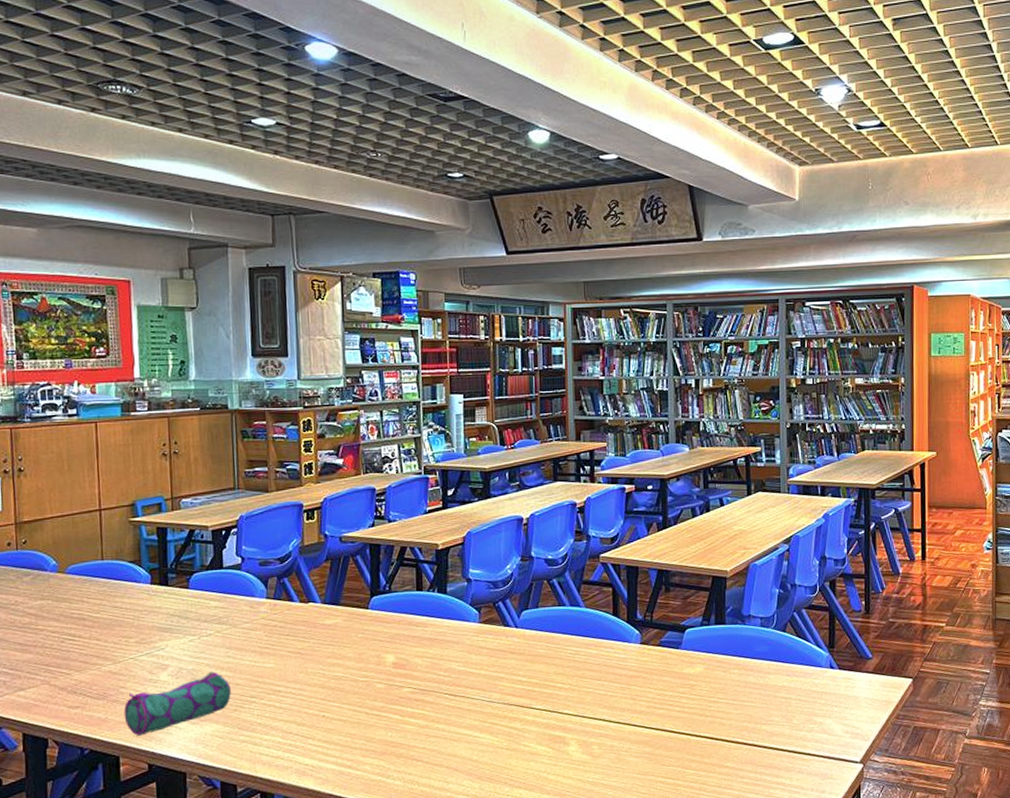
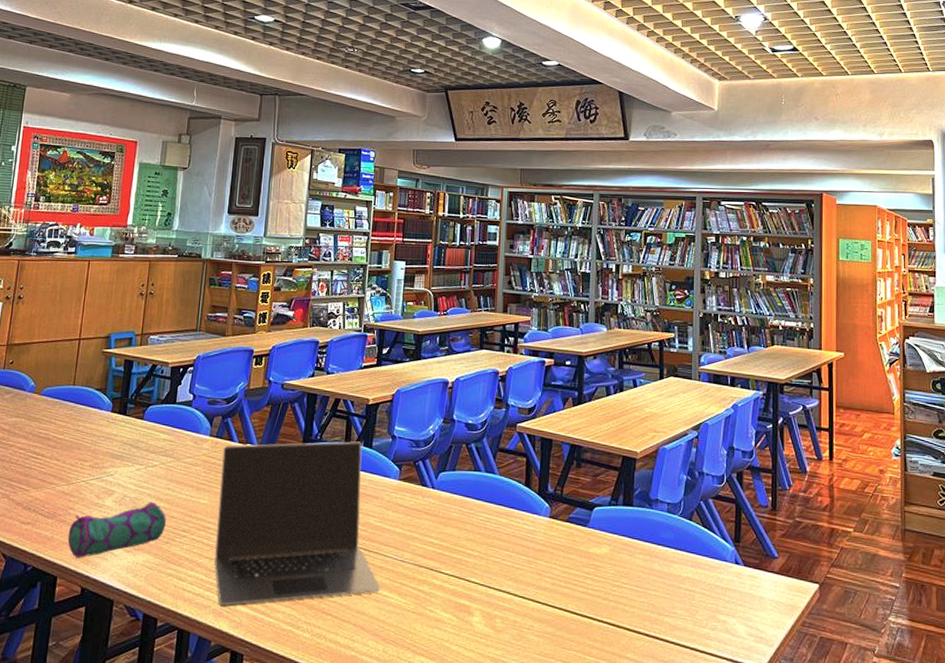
laptop: none [282,588,471,766] -> present [214,441,381,606]

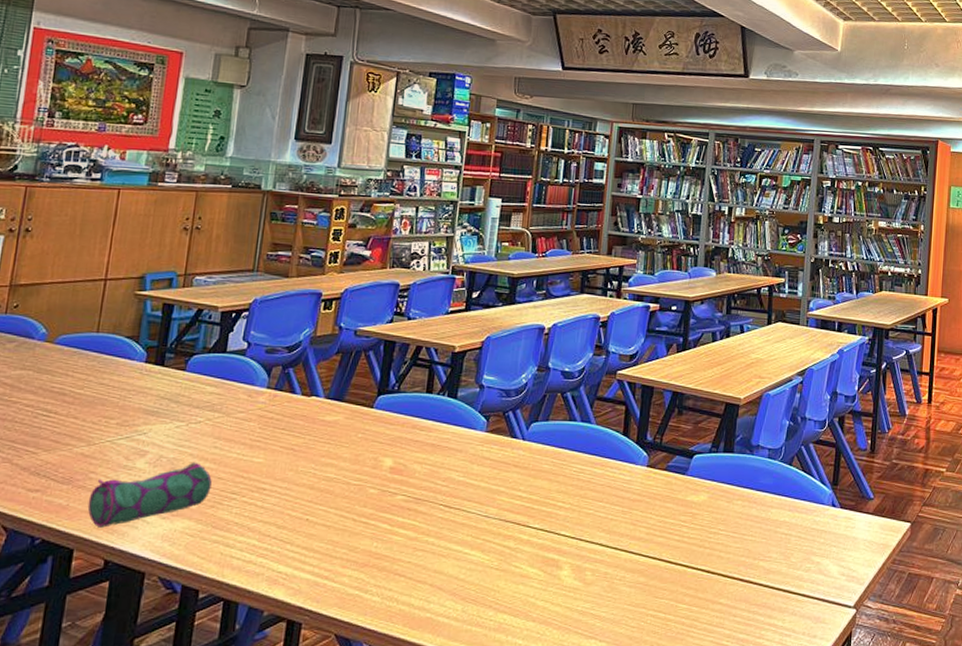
laptop: present [214,441,381,606] -> none [269,391,462,573]

